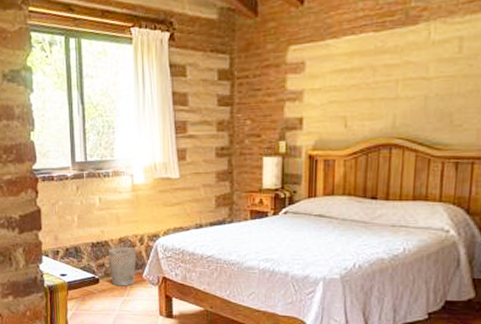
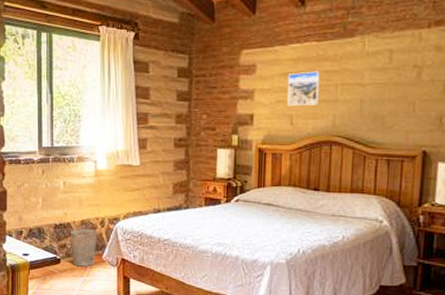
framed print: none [340,65,378,107] -> present [287,71,320,107]

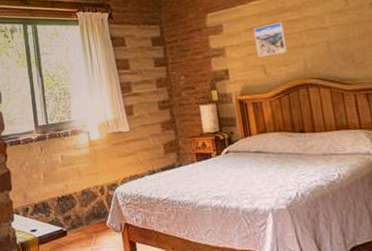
wastebasket: present [70,229,97,267] -> none [72,198,100,237]

